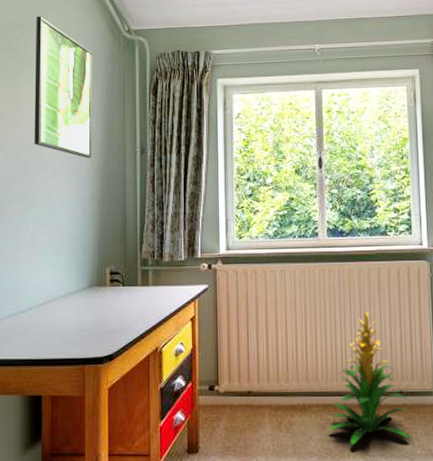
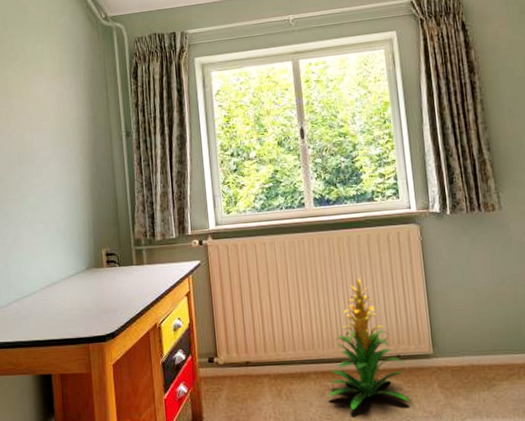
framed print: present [34,16,93,159] -> none [17,11,80,146]

